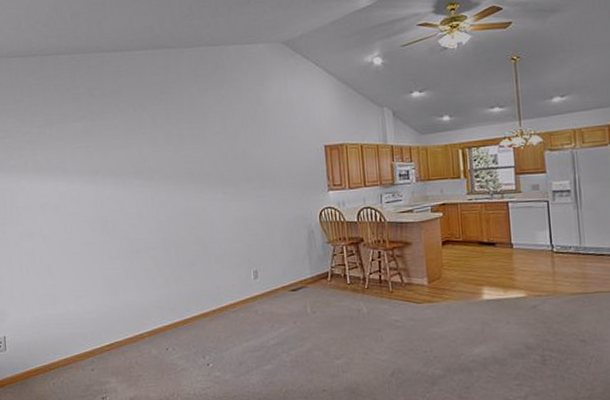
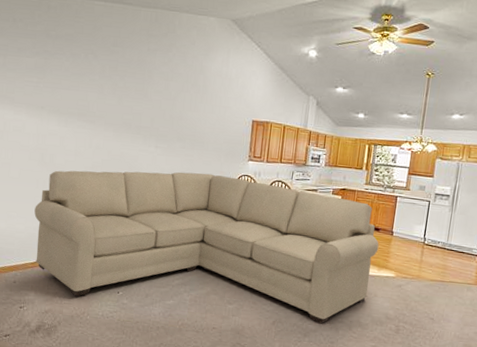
sofa: none [103,212,499,377] -> present [34,170,379,324]

